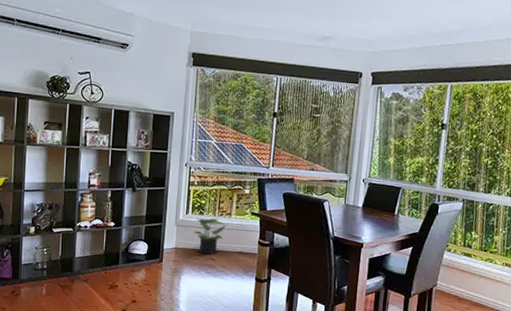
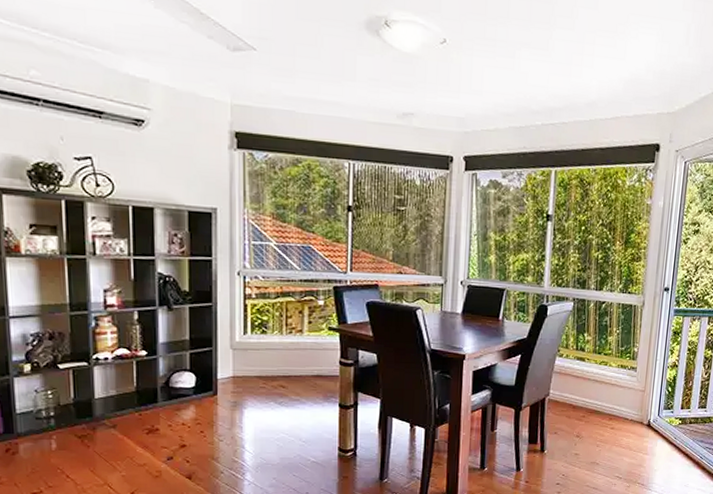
potted plant: present [193,218,226,255] -> none [255,337,297,382]

